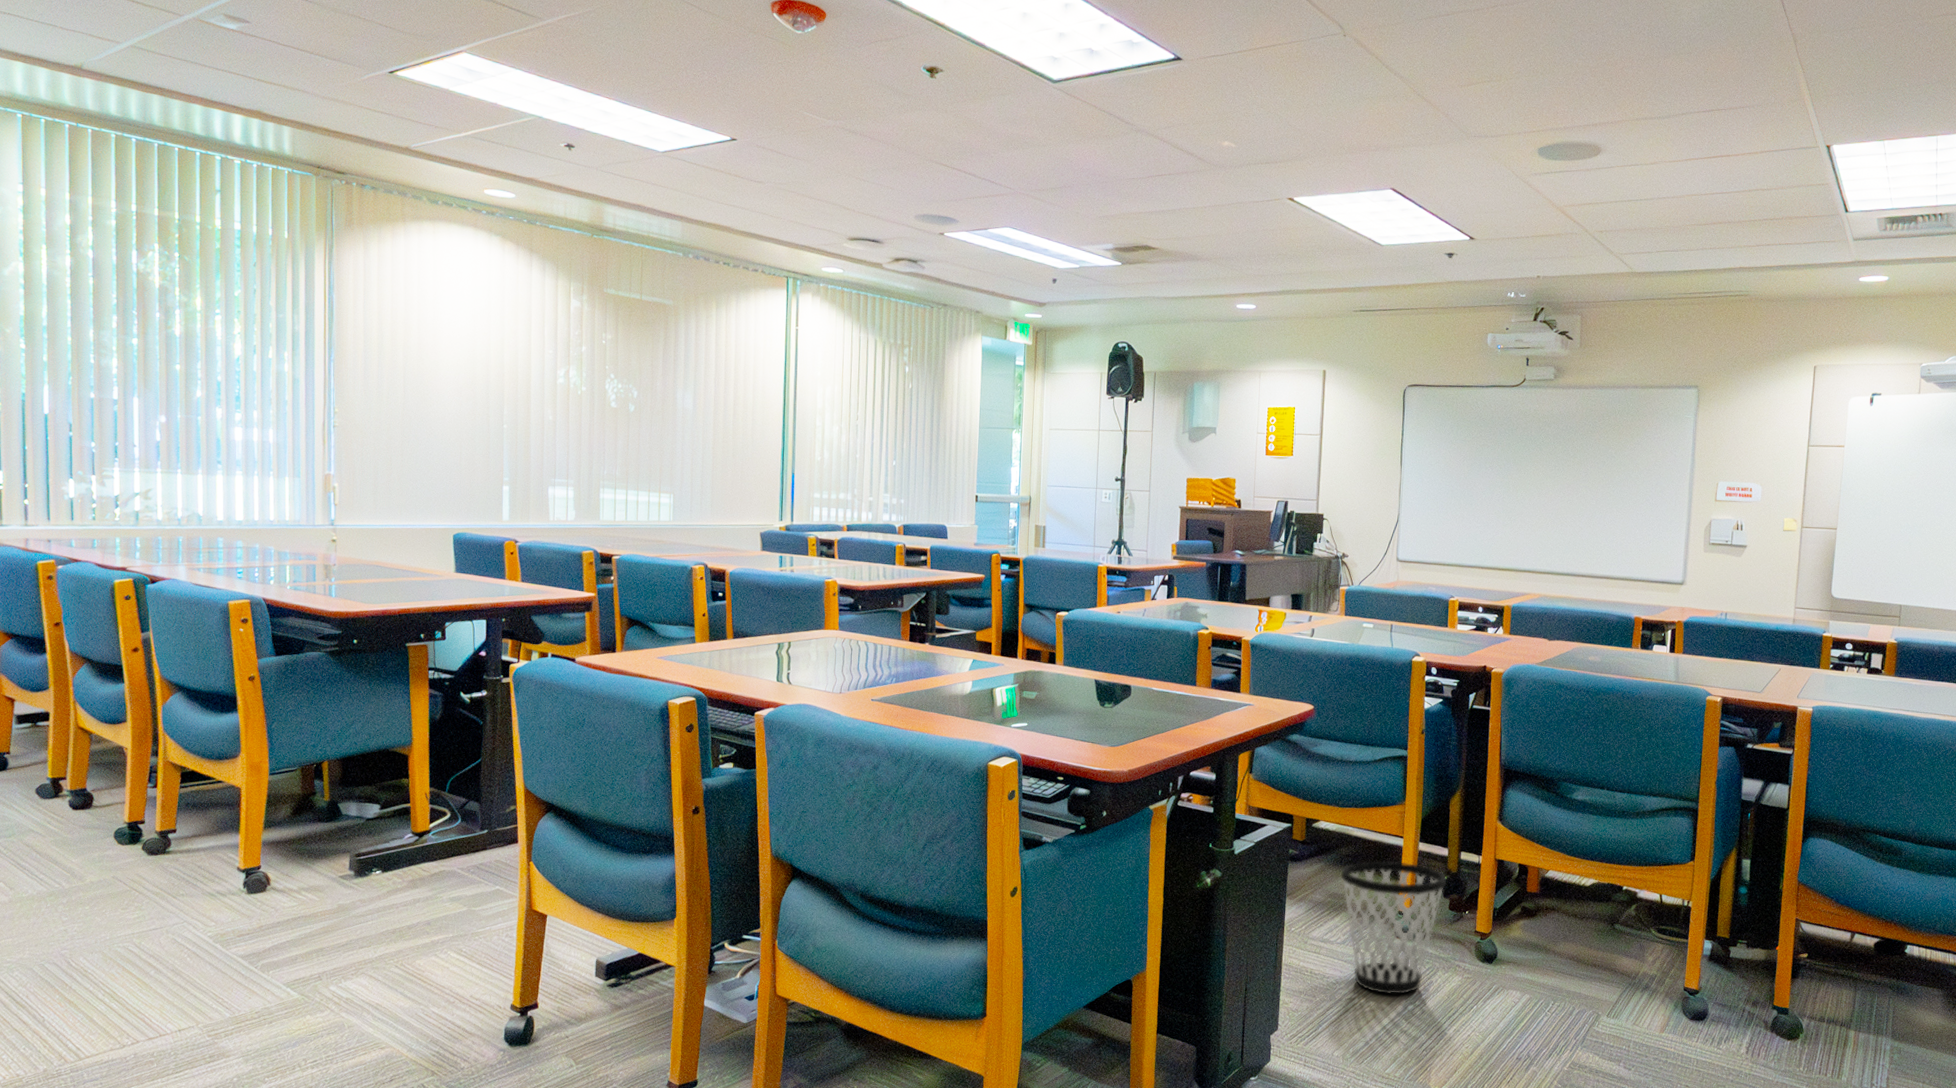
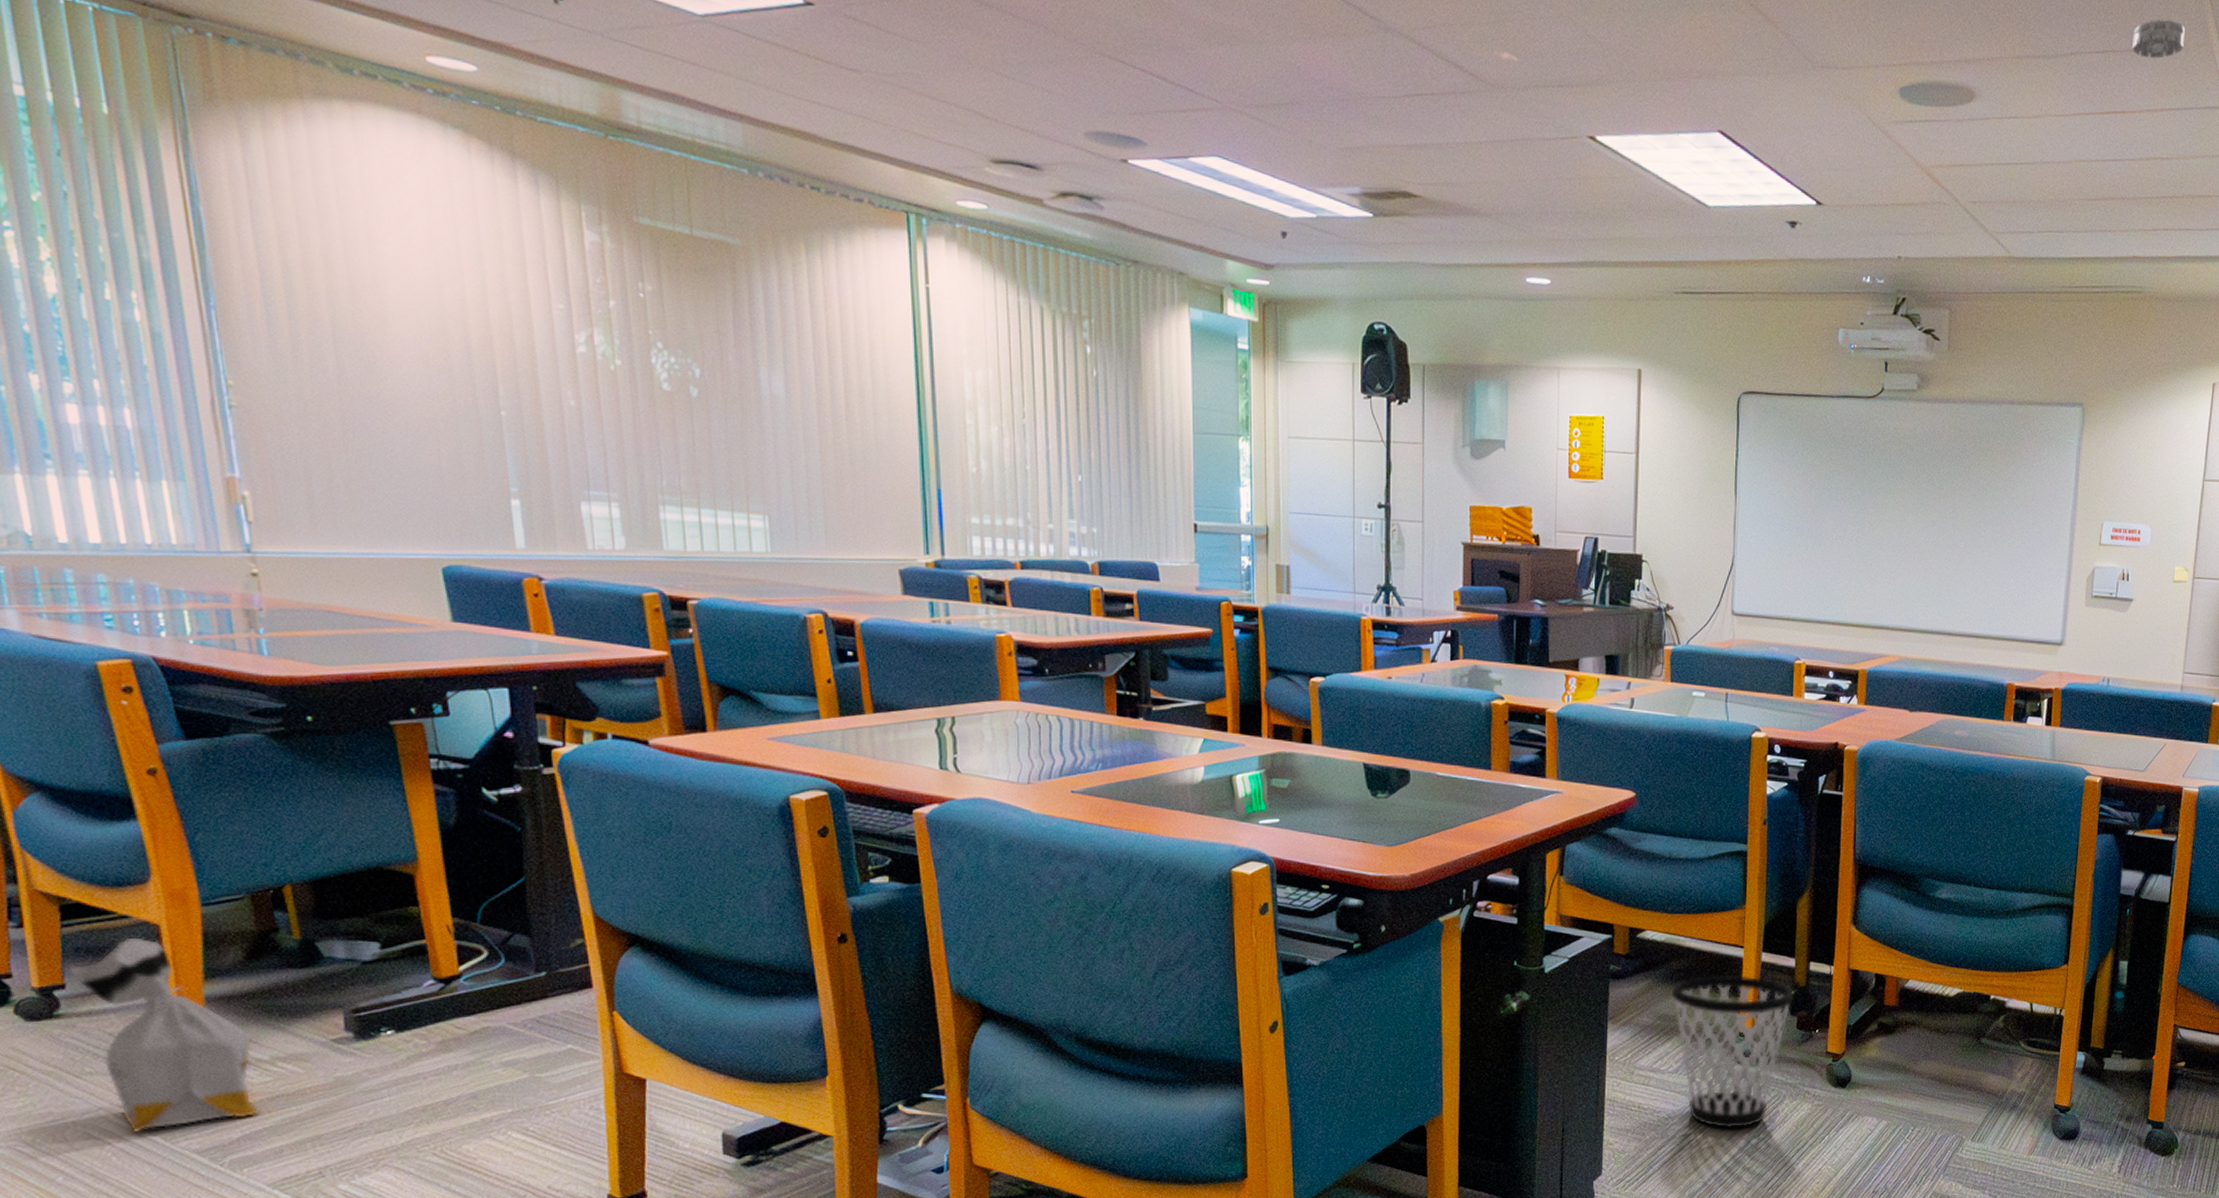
bag: none [179,796,287,940] -> present [68,937,258,1132]
smoke detector: none [1734,82,1780,114] -> present [2132,18,2185,59]

